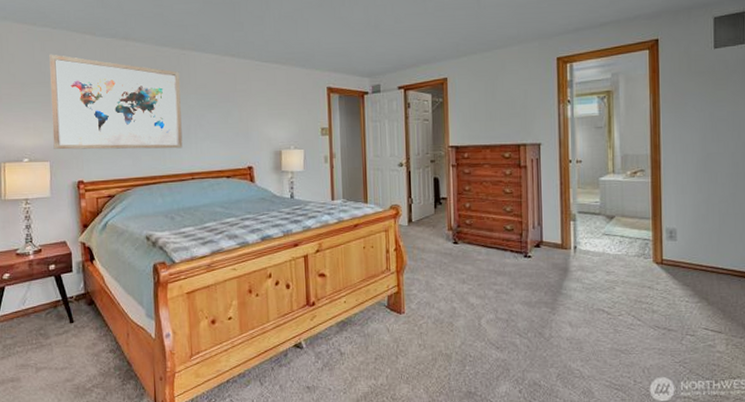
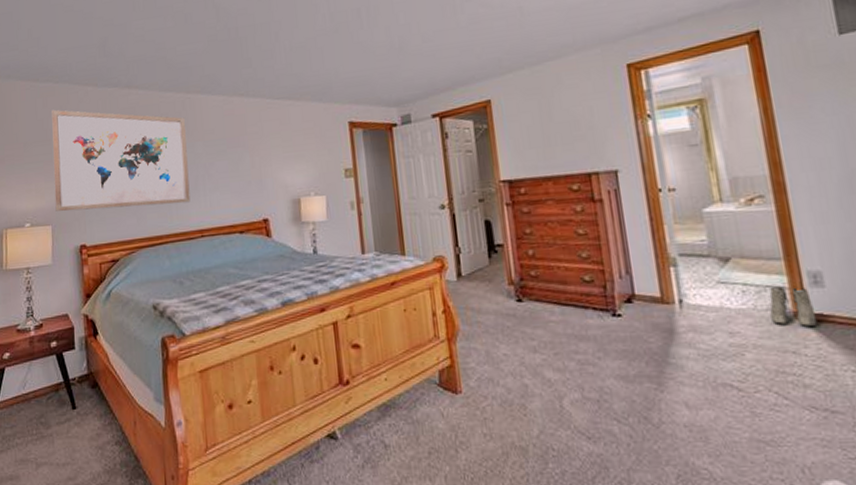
boots: none [637,239,668,269] -> present [770,286,818,326]

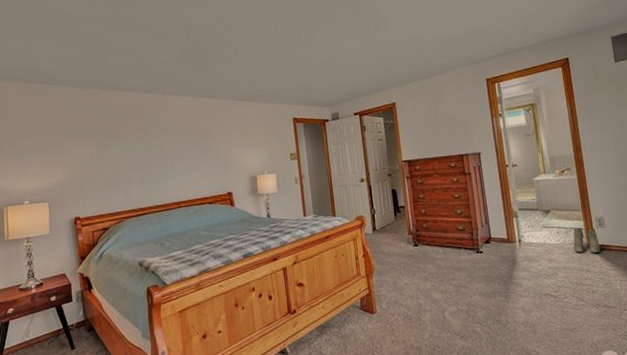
wall art: present [51,109,191,211] -> none [45,107,169,191]

